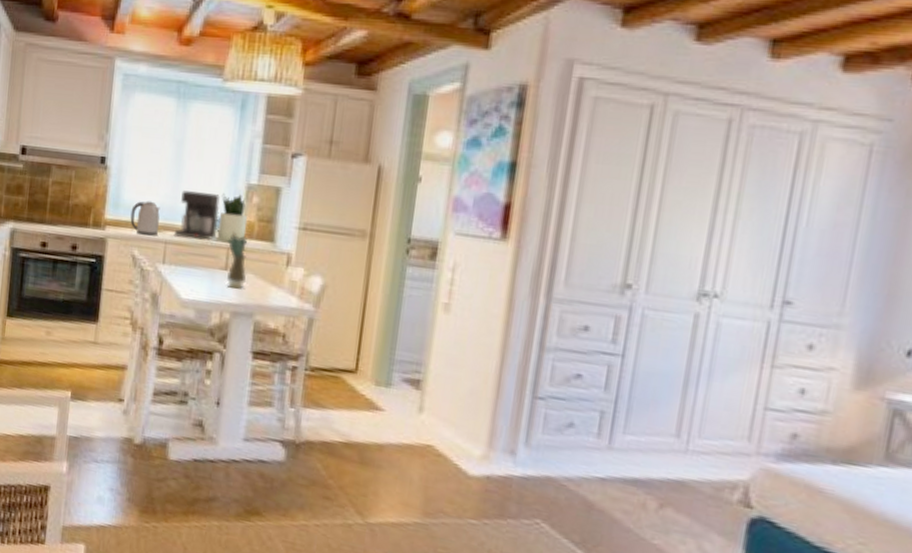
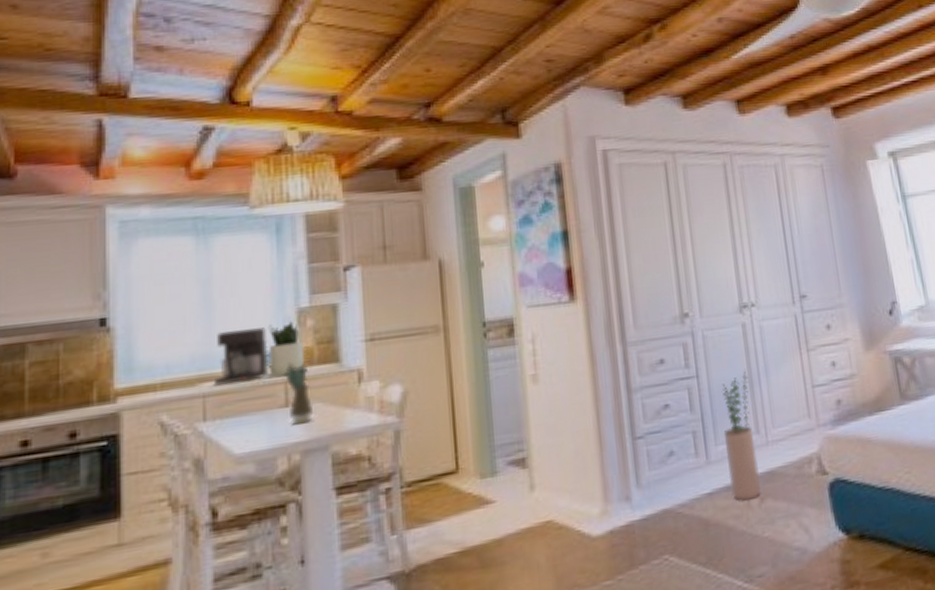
kettle: present [130,200,160,236] -> none [151,354,191,396]
vase: none [627,364,685,502] -> present [722,368,761,502]

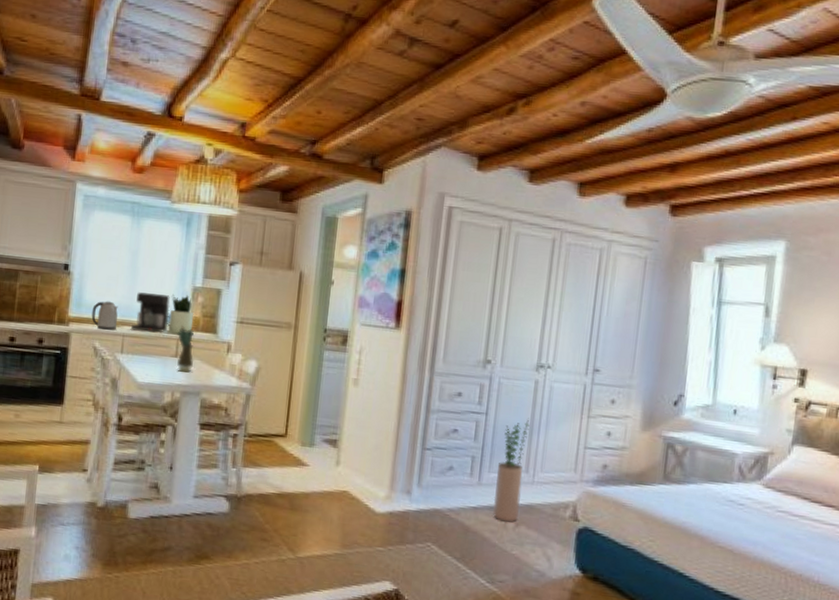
kettle: none [151,354,191,396] -> present [91,301,118,331]

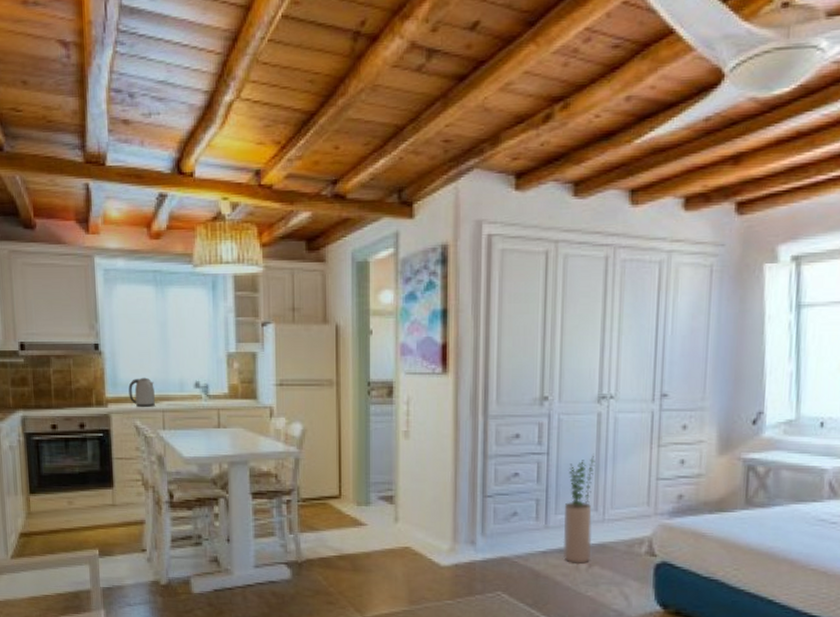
coffee maker: present [131,292,170,333] -> none [170,365,207,405]
planter: present [166,295,194,335] -> none [206,362,234,405]
vase: present [176,326,194,373] -> none [217,395,238,442]

